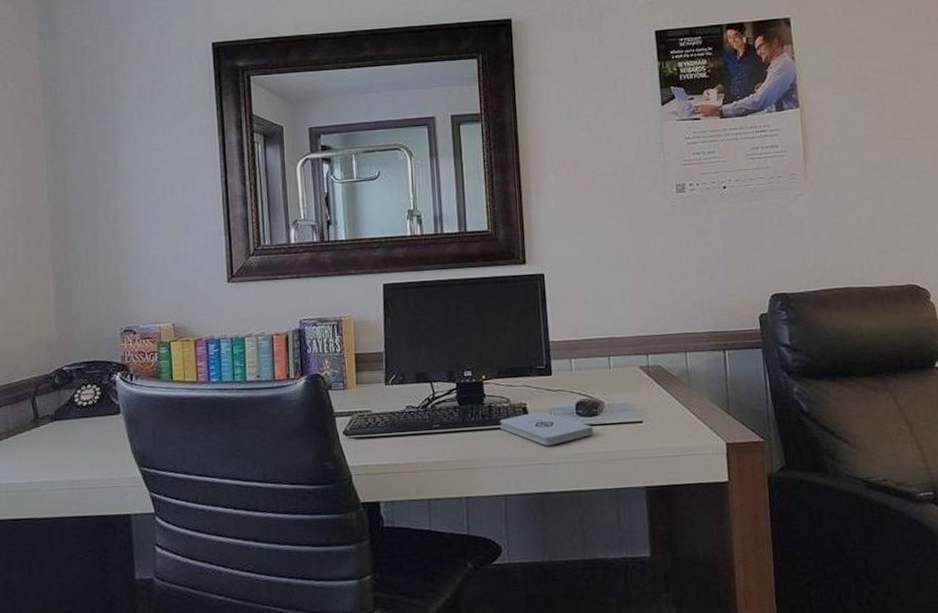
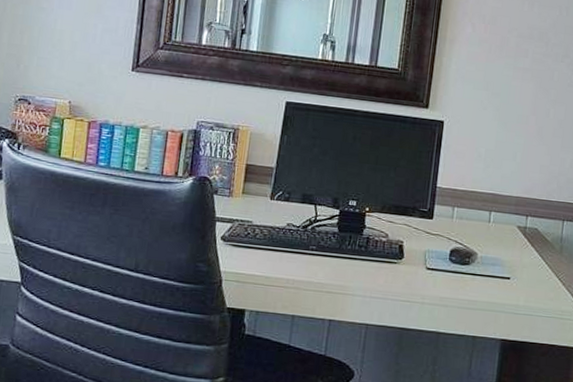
notepad: present [500,411,593,446] -> none [374,250,462,286]

